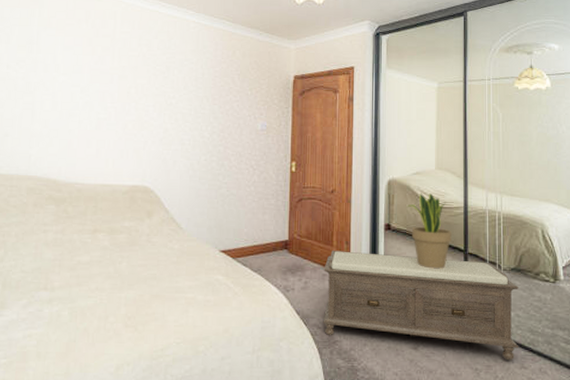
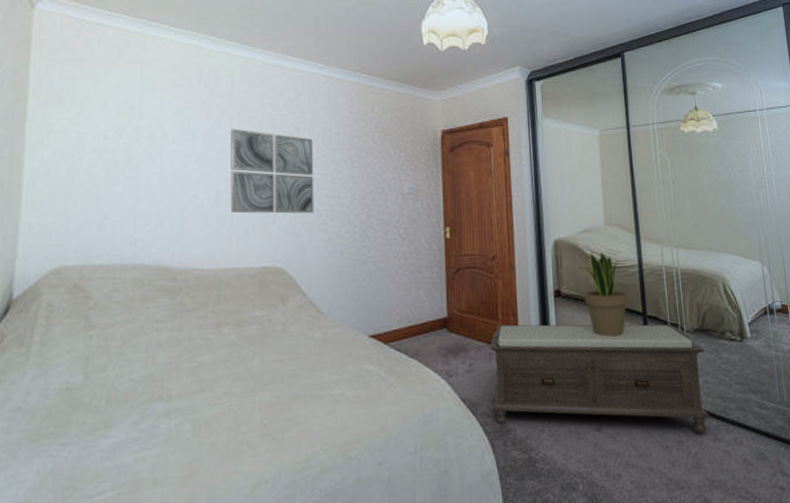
wall art: none [108,64,181,143] -> present [230,128,314,214]

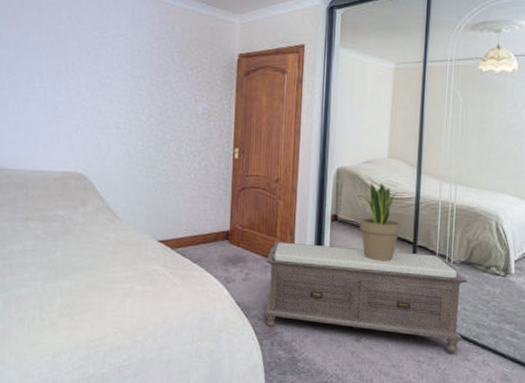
wall art: present [230,128,314,214] -> none [38,39,116,126]

